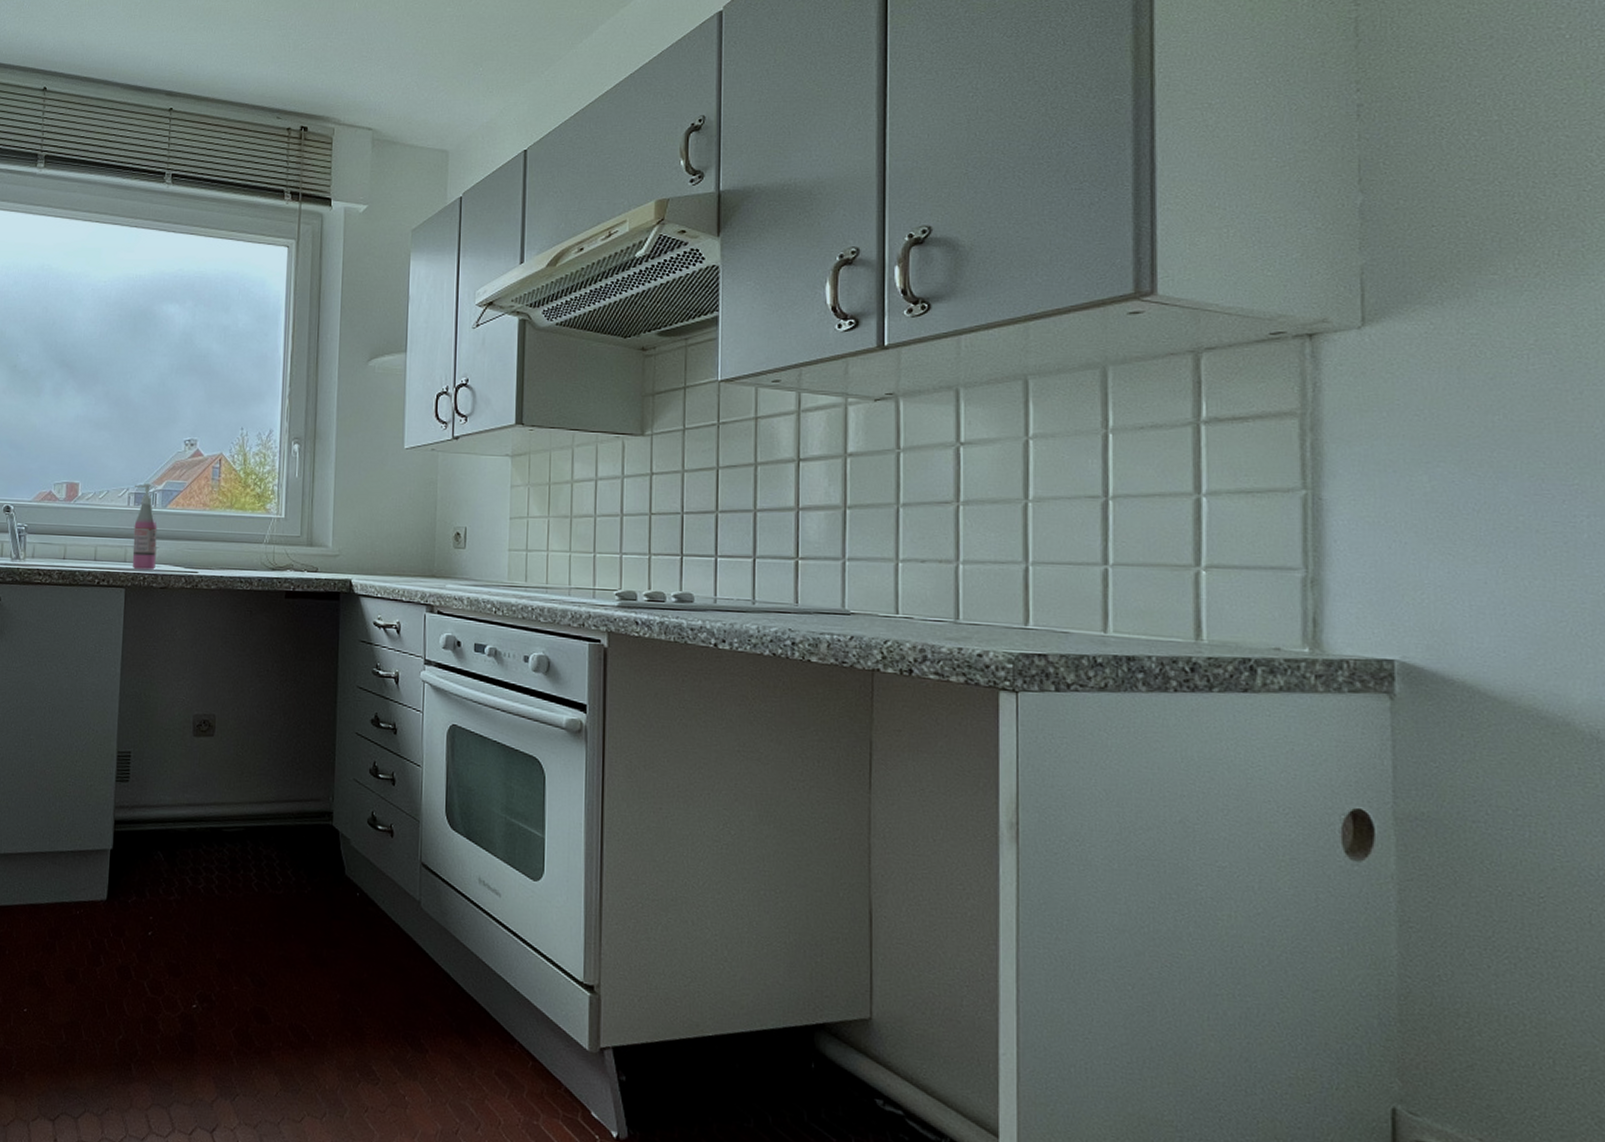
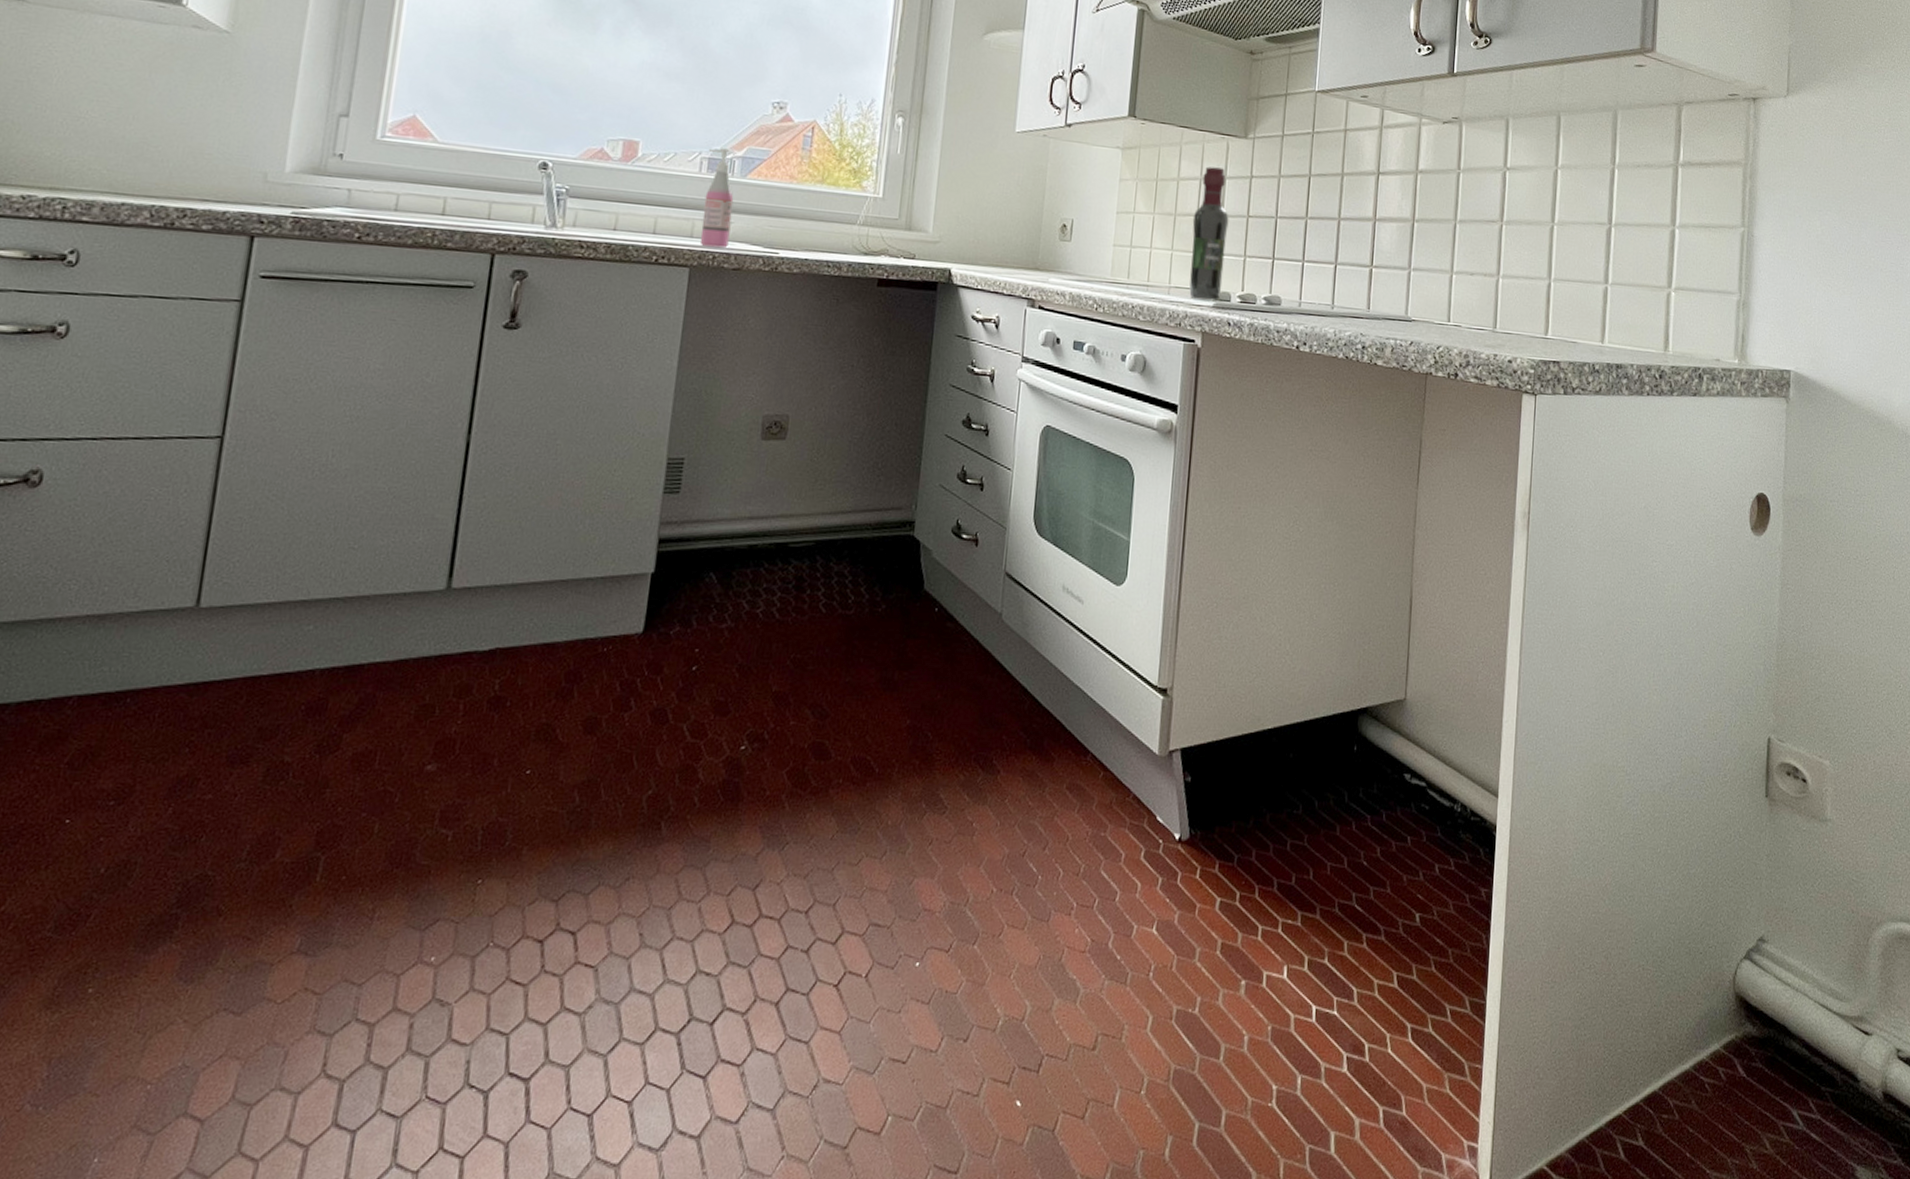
wine bottle: none [590,467,630,601] -> present [1189,166,1229,302]

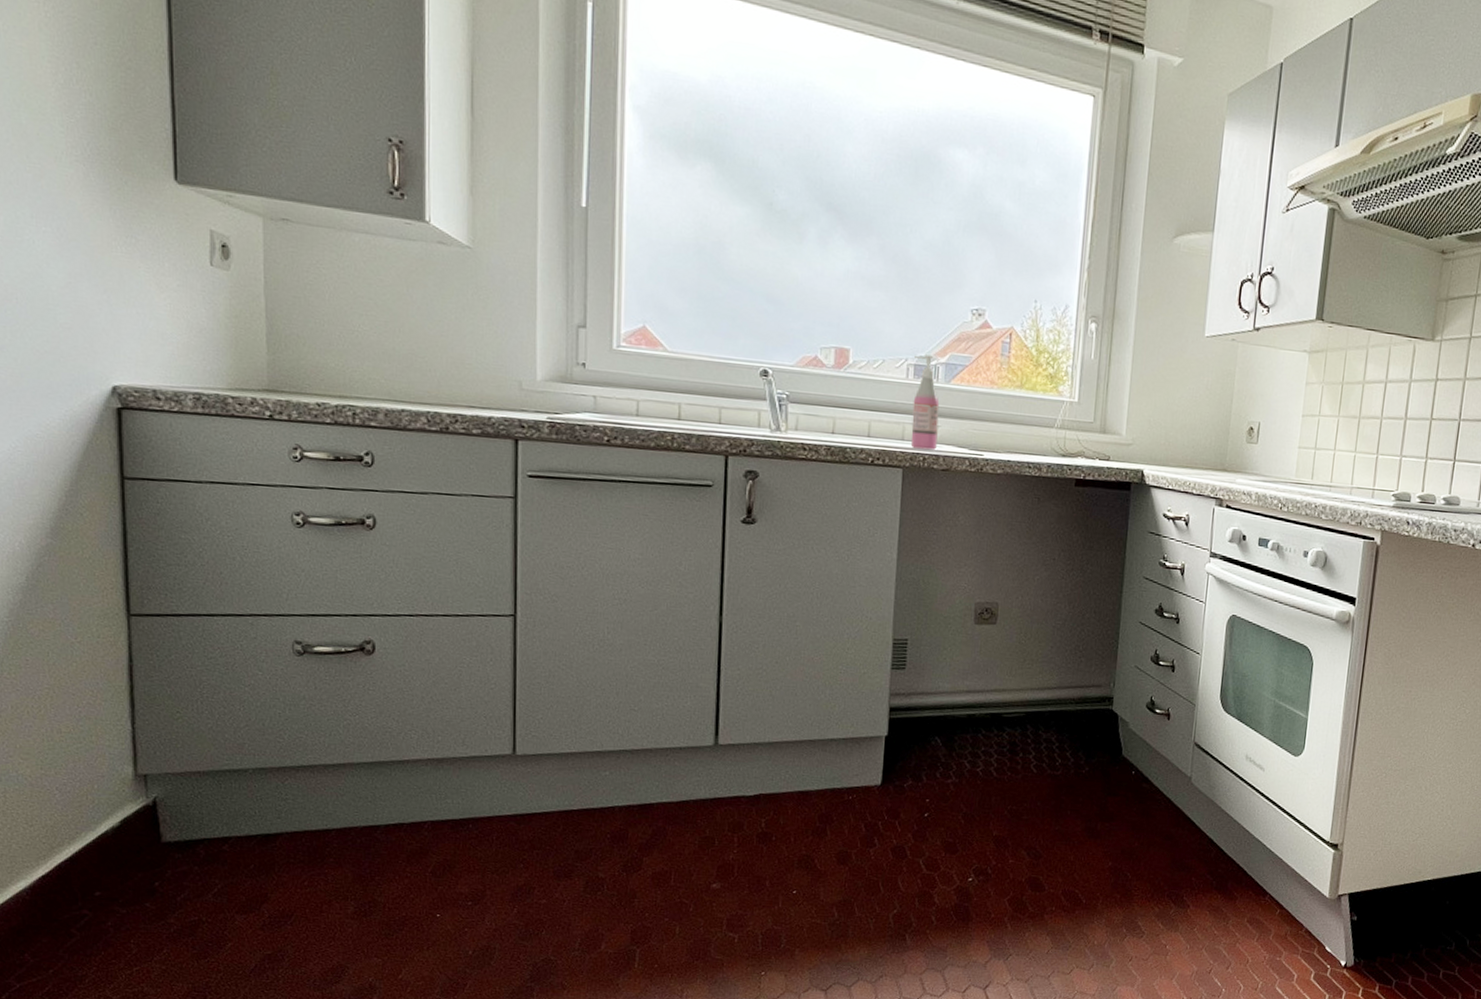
wine bottle: present [1189,166,1229,302] -> none [1370,369,1413,502]

